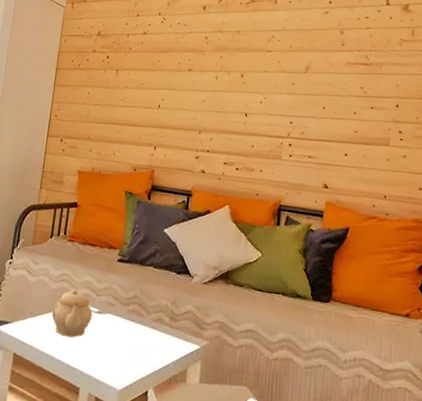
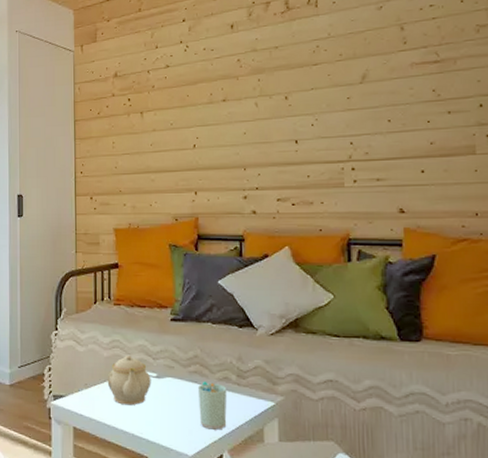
cup: none [131,320,160,367] -> present [197,381,227,430]

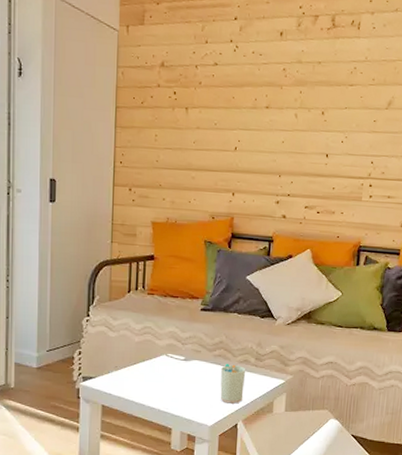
teapot: present [107,355,151,406] -> none [137,340,179,385]

